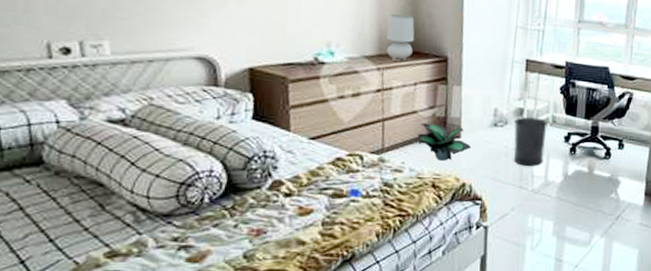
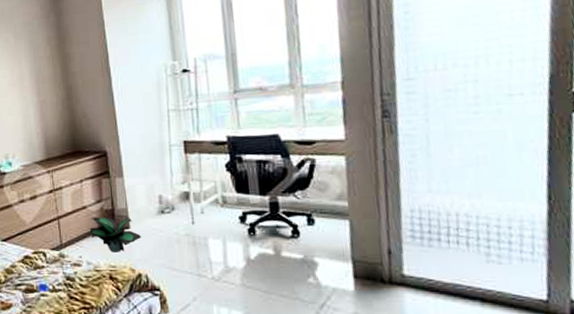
table lamp: present [387,13,415,62] -> none [50,118,75,163]
waste bin: present [513,116,549,166] -> none [180,199,220,252]

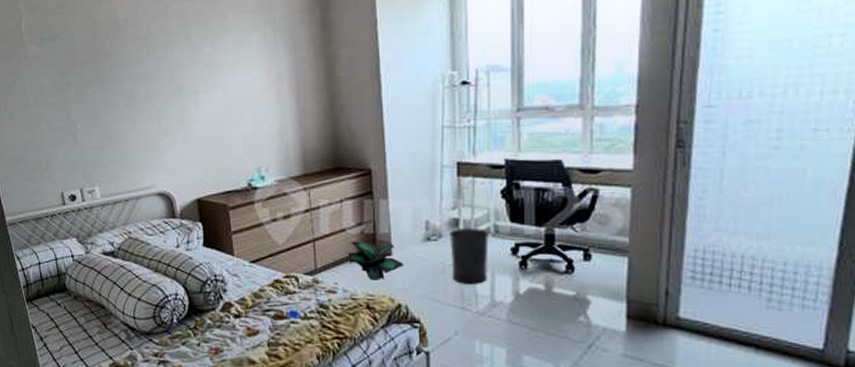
waste bin: none [180,199,220,252] -> present [448,227,490,284]

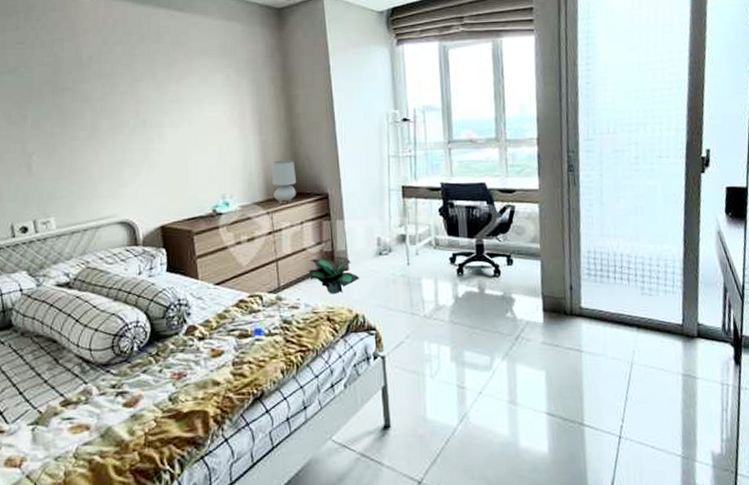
table lamp: none [310,130,337,180] -> present [272,160,297,205]
waste bin: present [448,227,490,284] -> none [397,241,432,292]

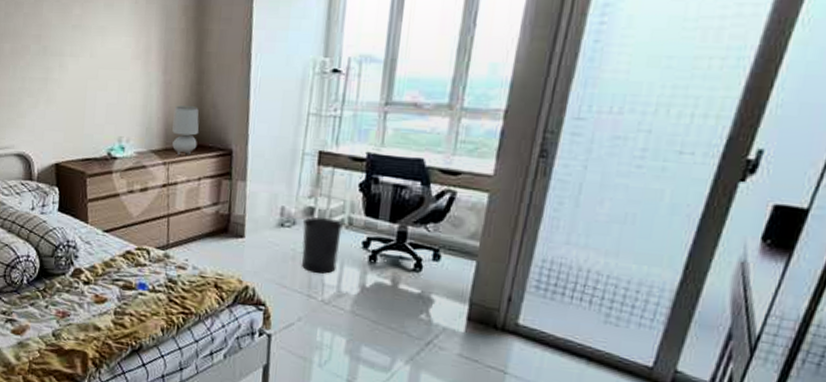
decorative plant: present [308,258,360,294] -> none [199,219,256,261]
waste bin: none [397,241,432,292] -> present [302,217,344,274]

